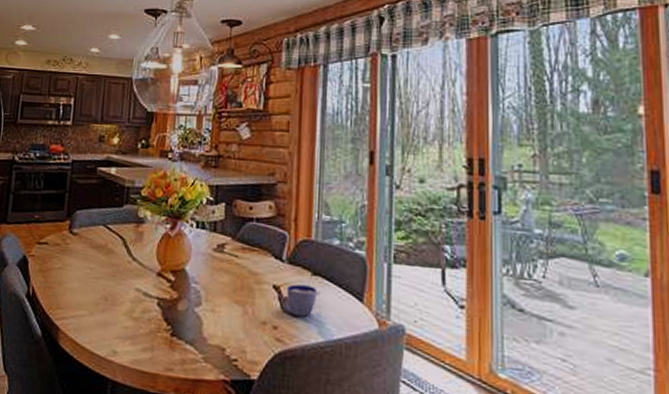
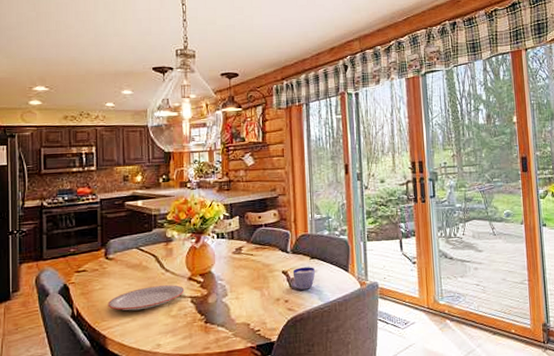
plate: none [65,275,152,304] -> present [107,285,185,311]

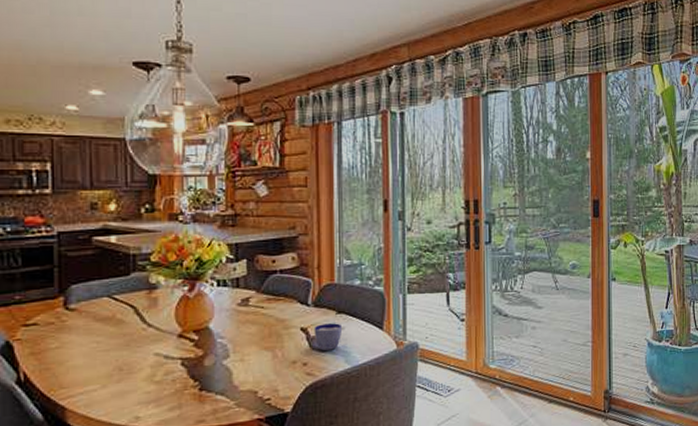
plate: present [107,285,185,311] -> none [67,343,173,376]

